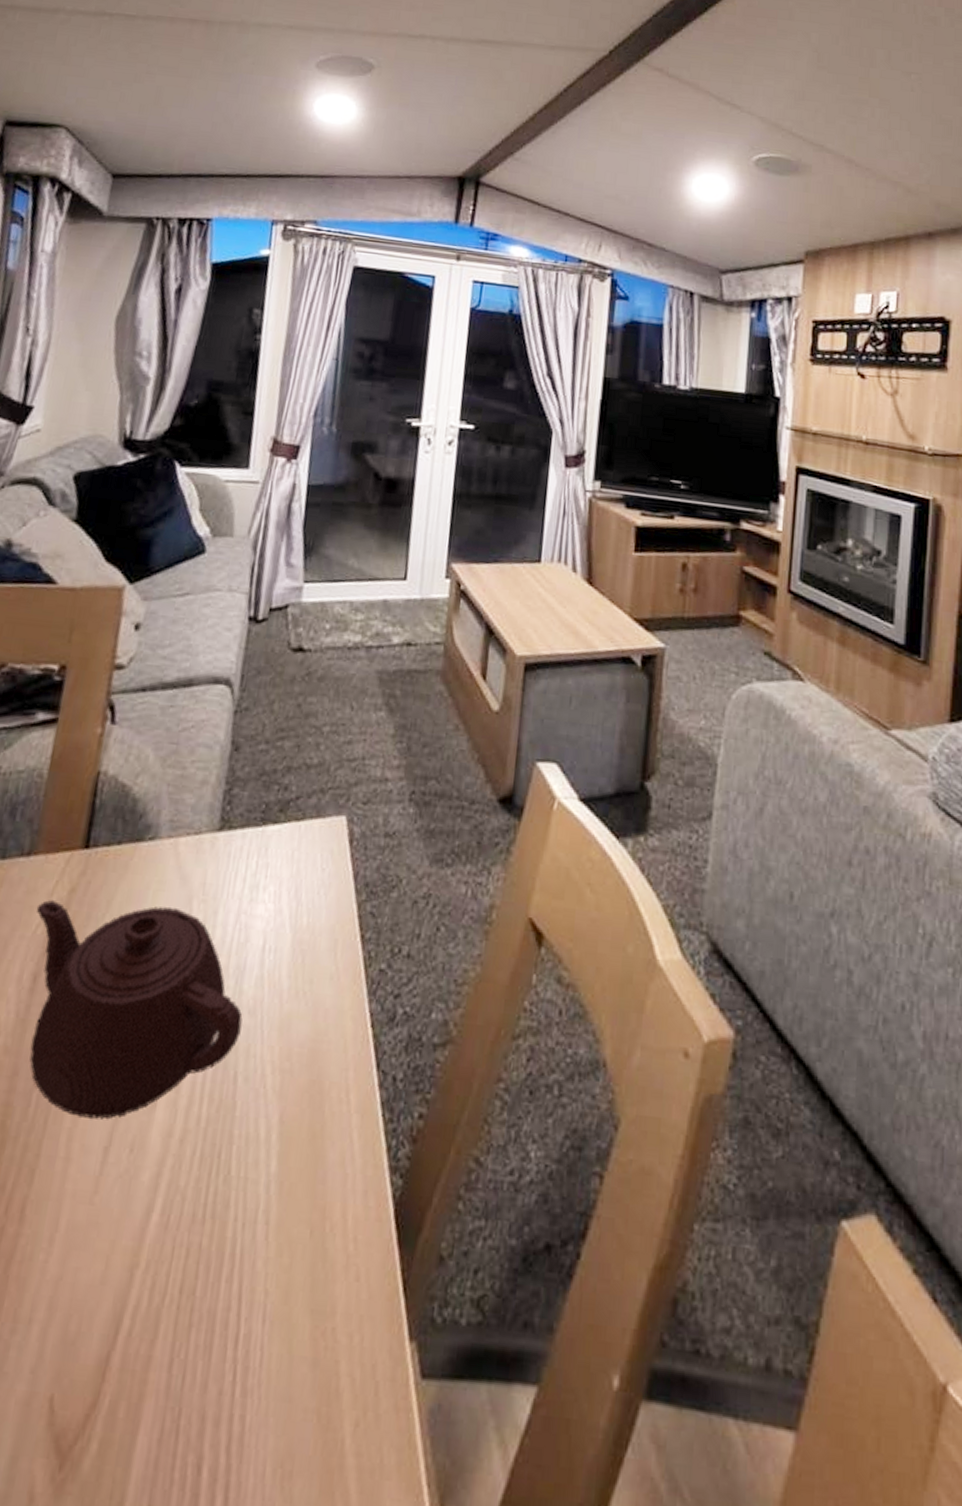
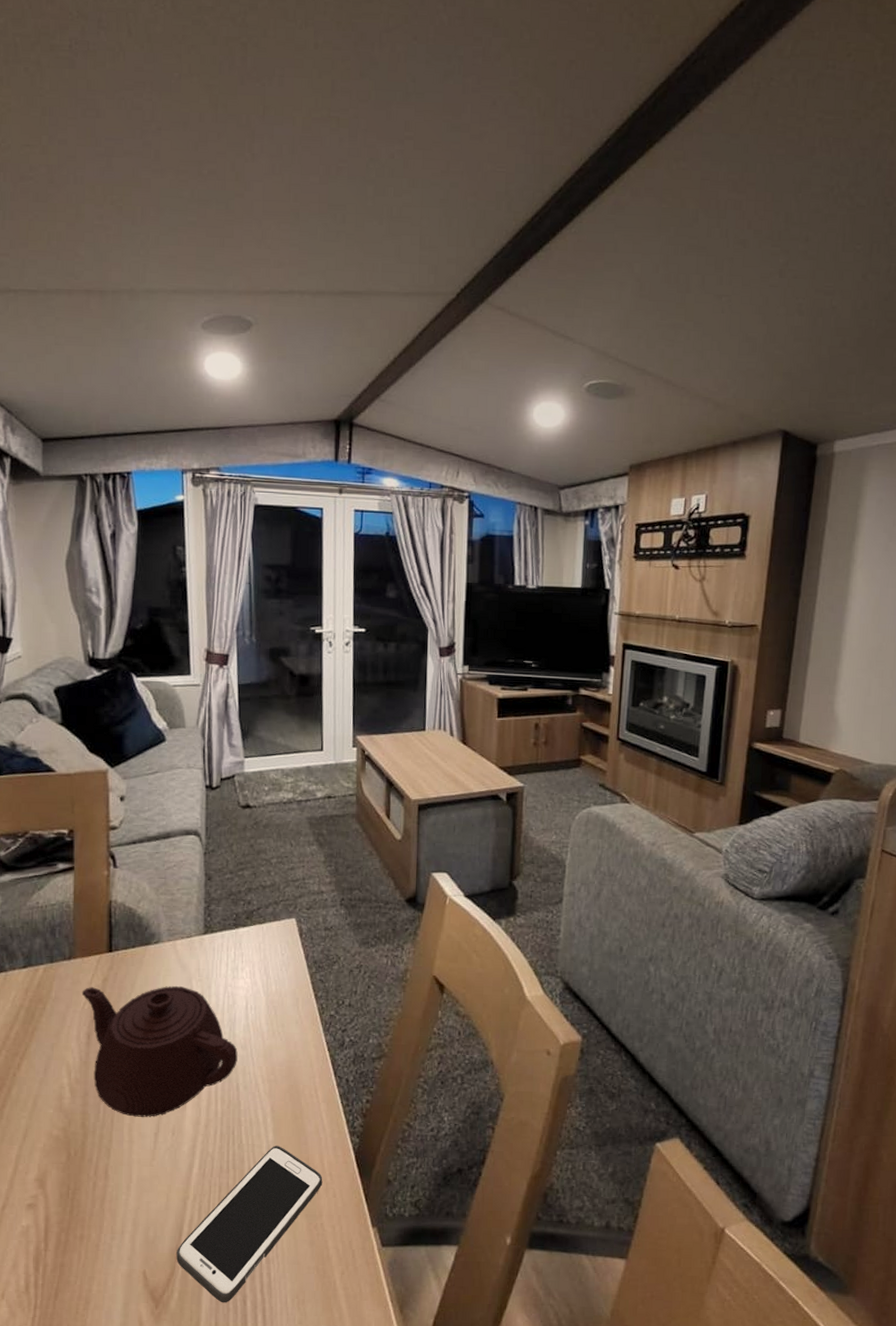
cell phone: none [104,1182,343,1469] -> present [176,1146,323,1303]

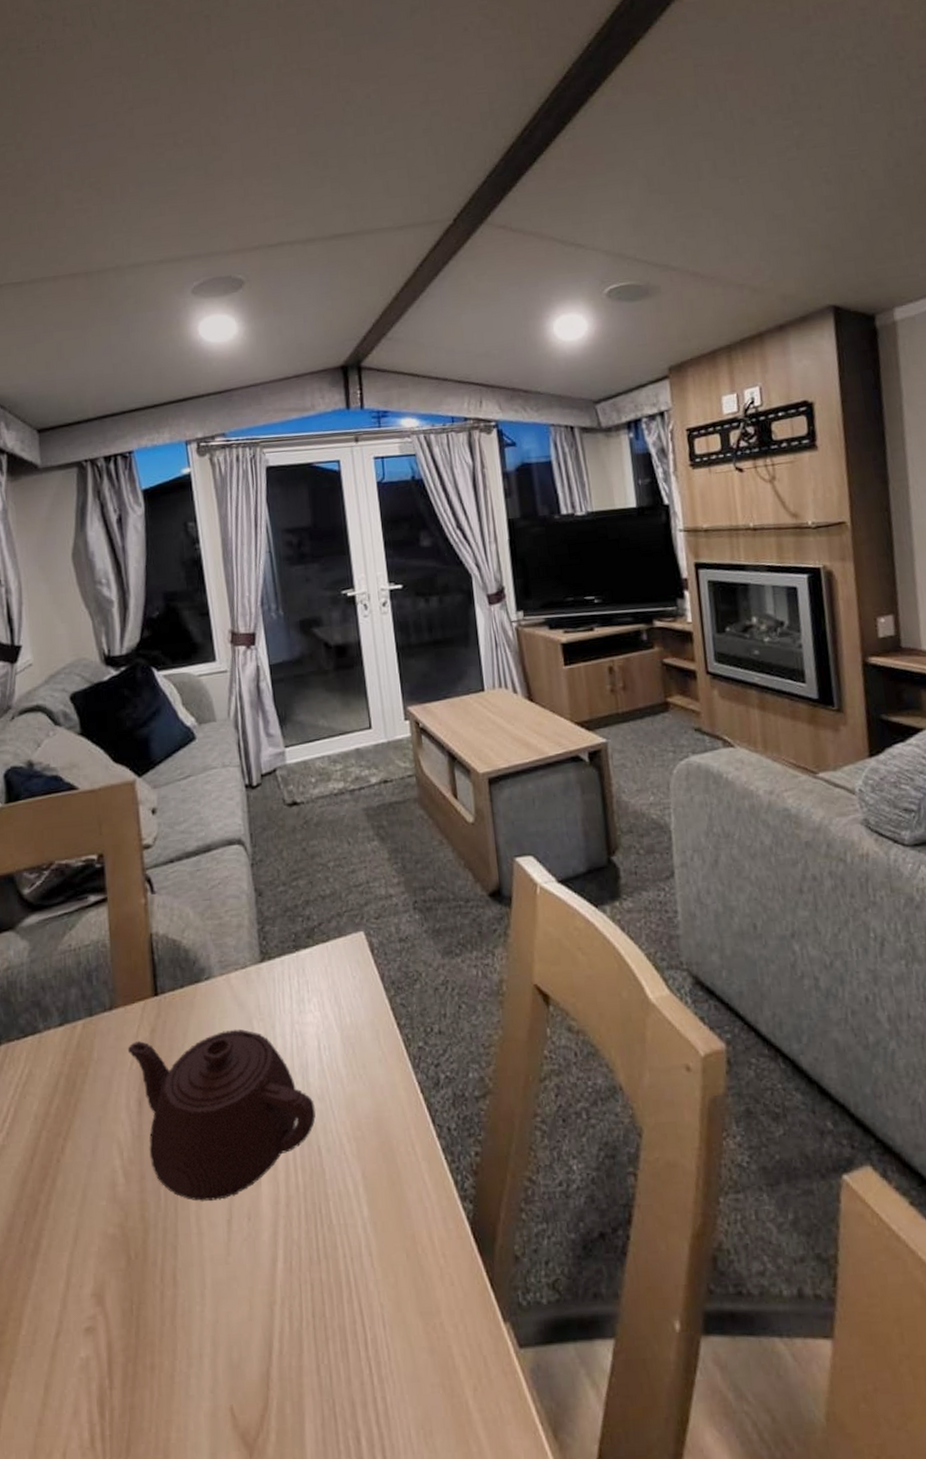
cell phone: present [176,1146,323,1303] -> none [268,1223,436,1444]

